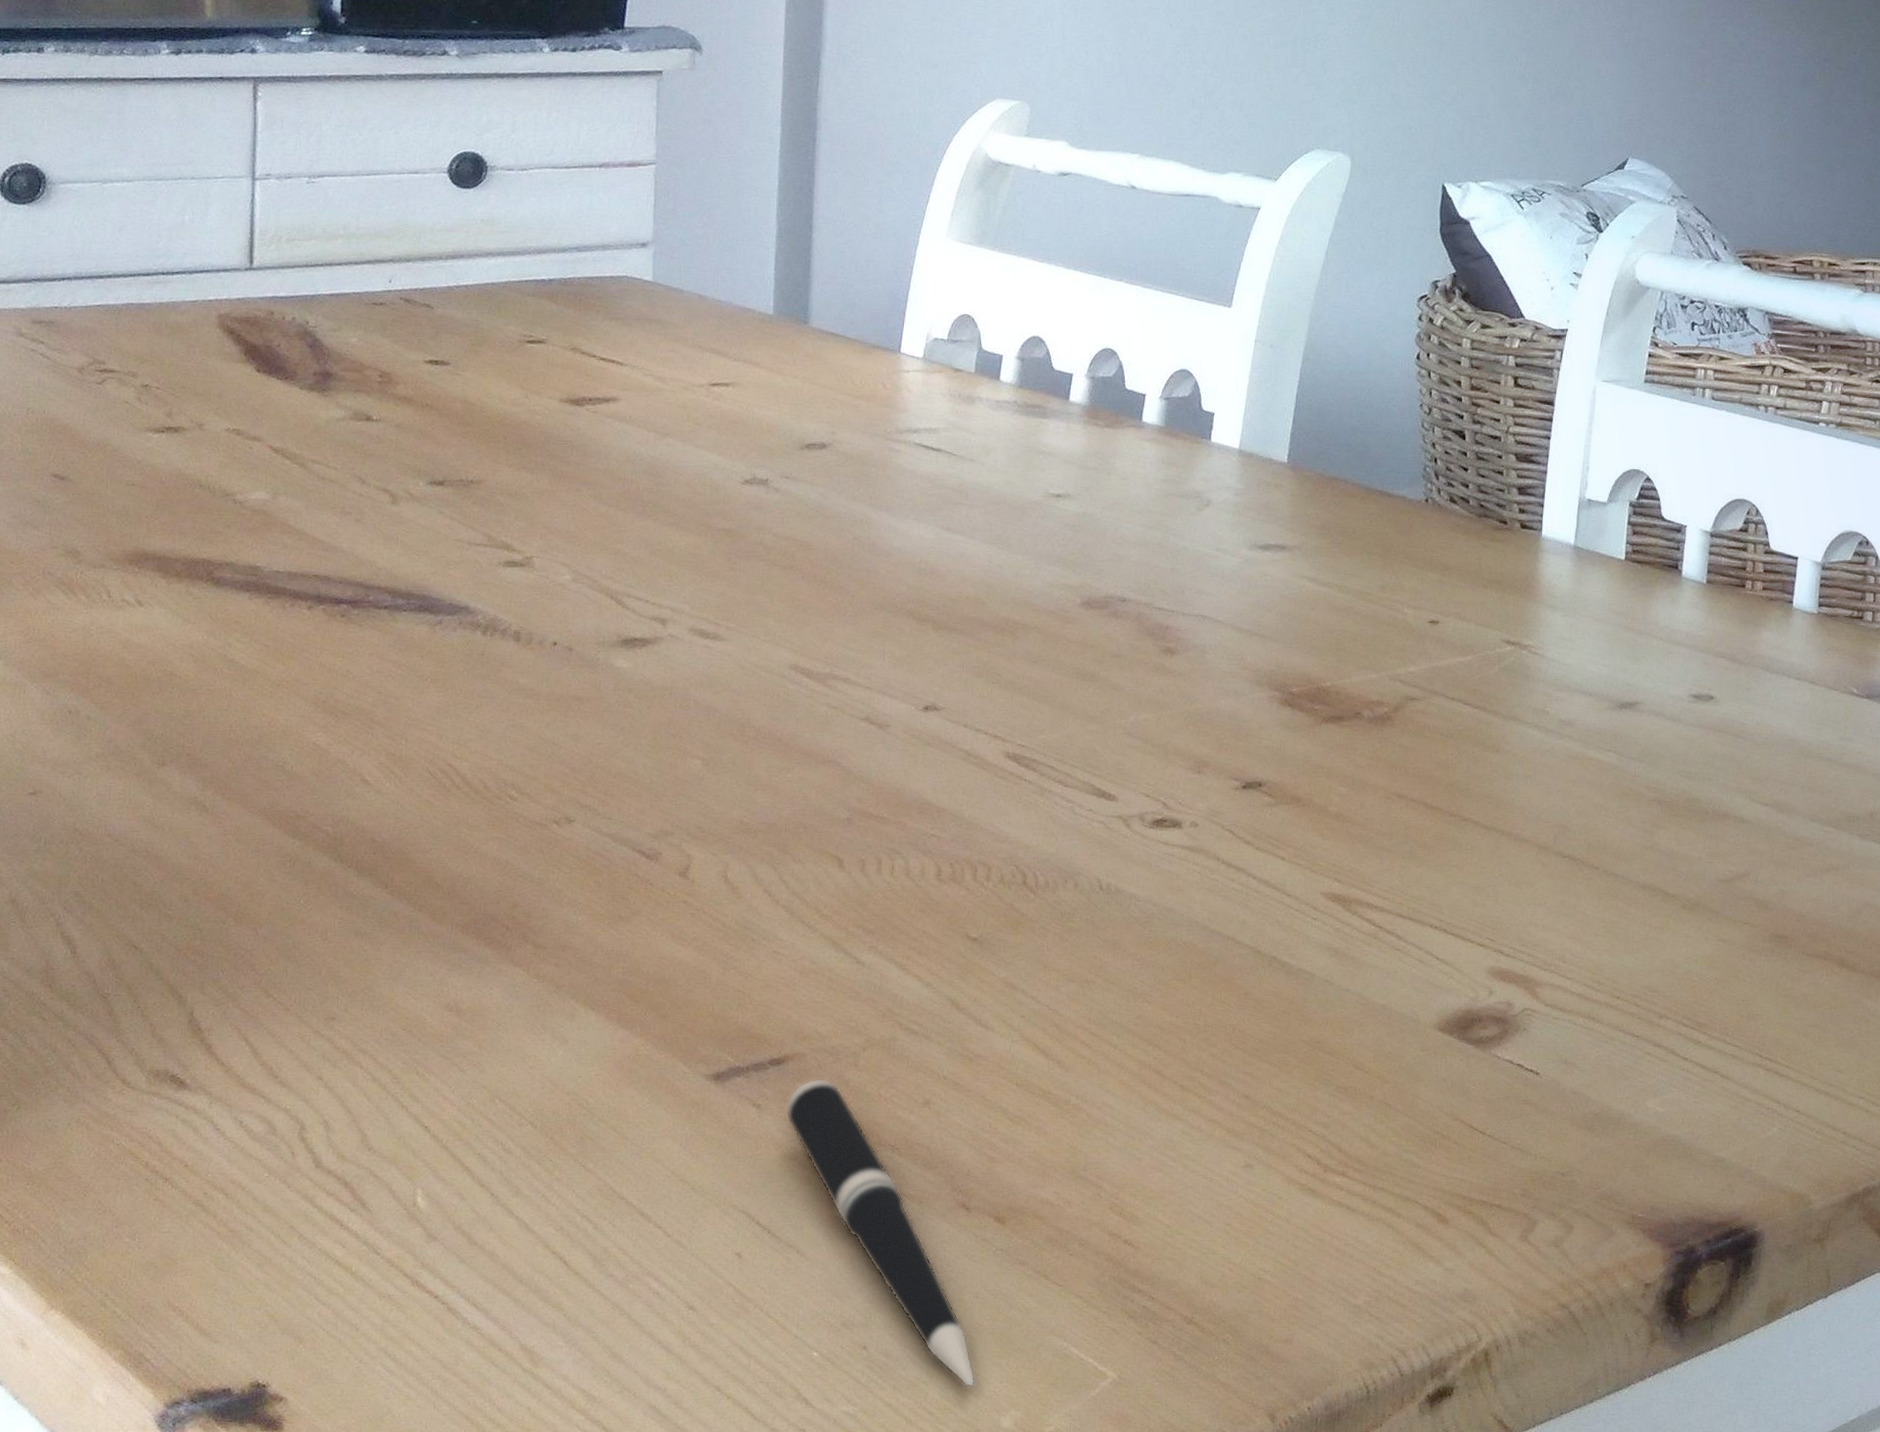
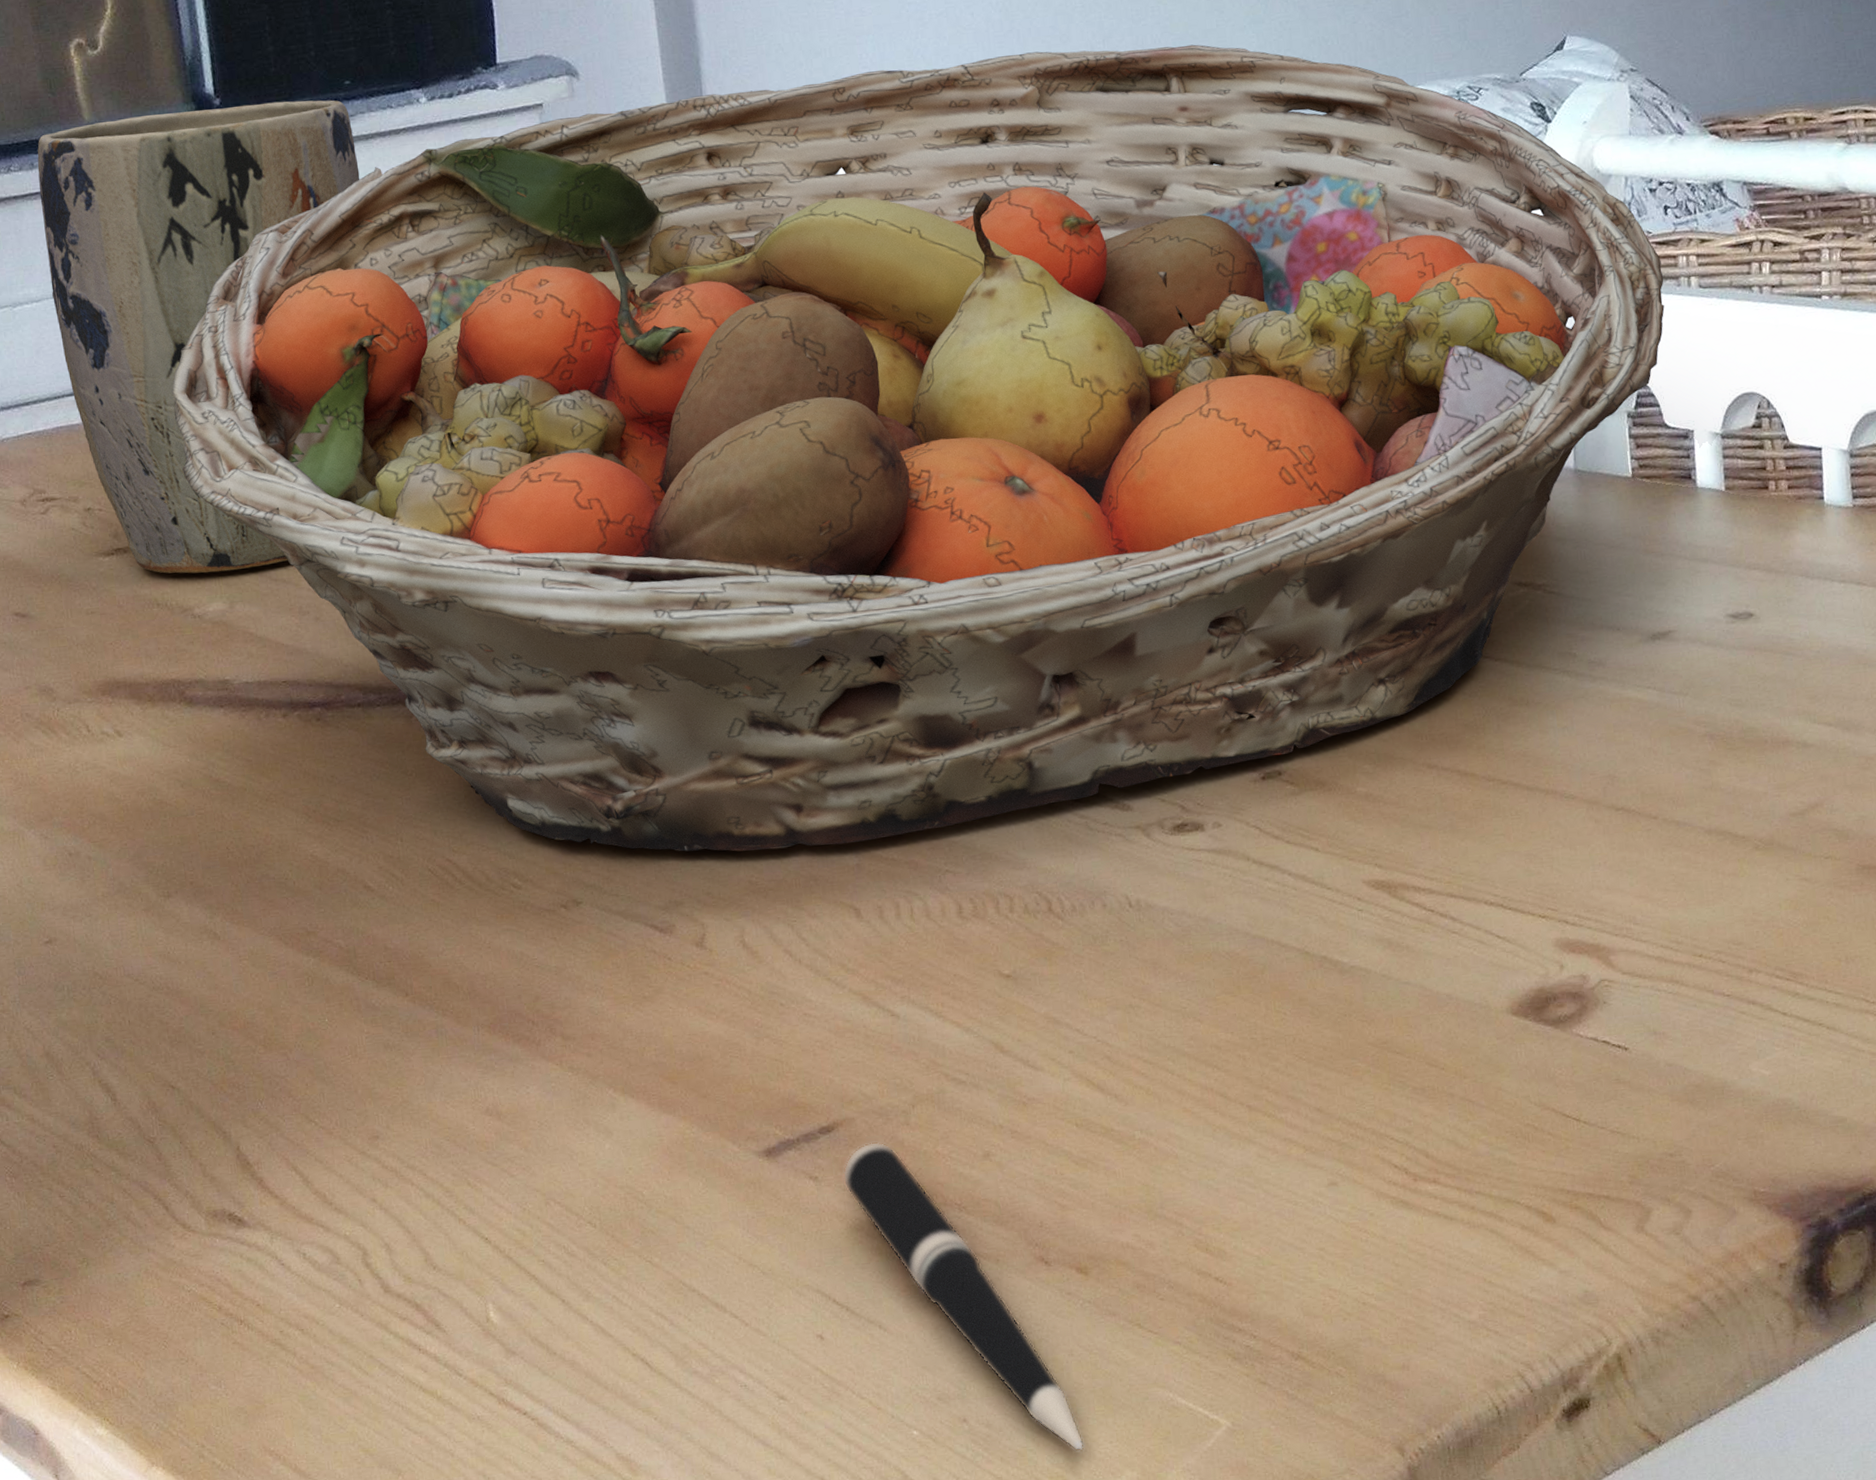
plant pot: none [144,21,473,464] -> present [37,100,360,574]
fruit basket: none [247,87,1682,798] -> present [172,44,1665,852]

